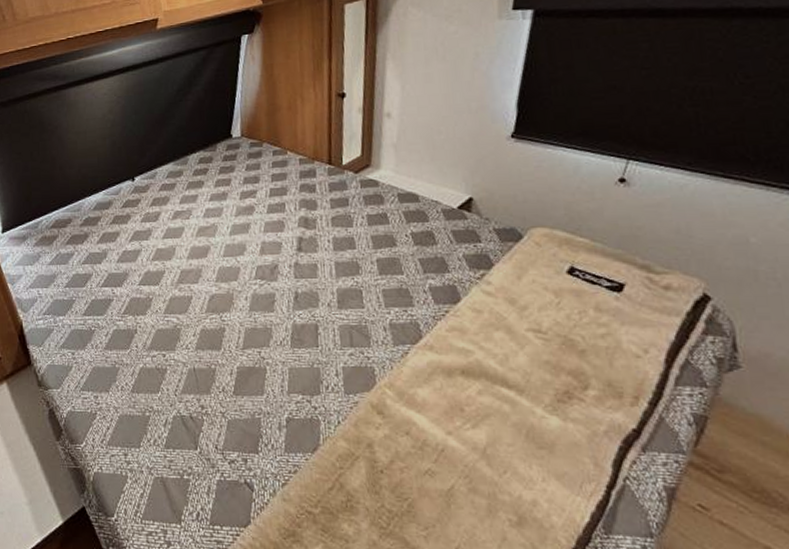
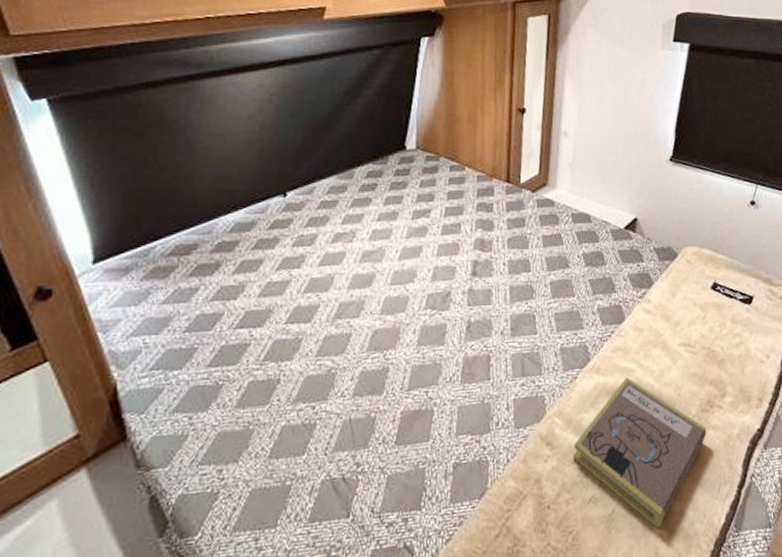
book: none [406,357,565,513] -> present [573,376,707,529]

